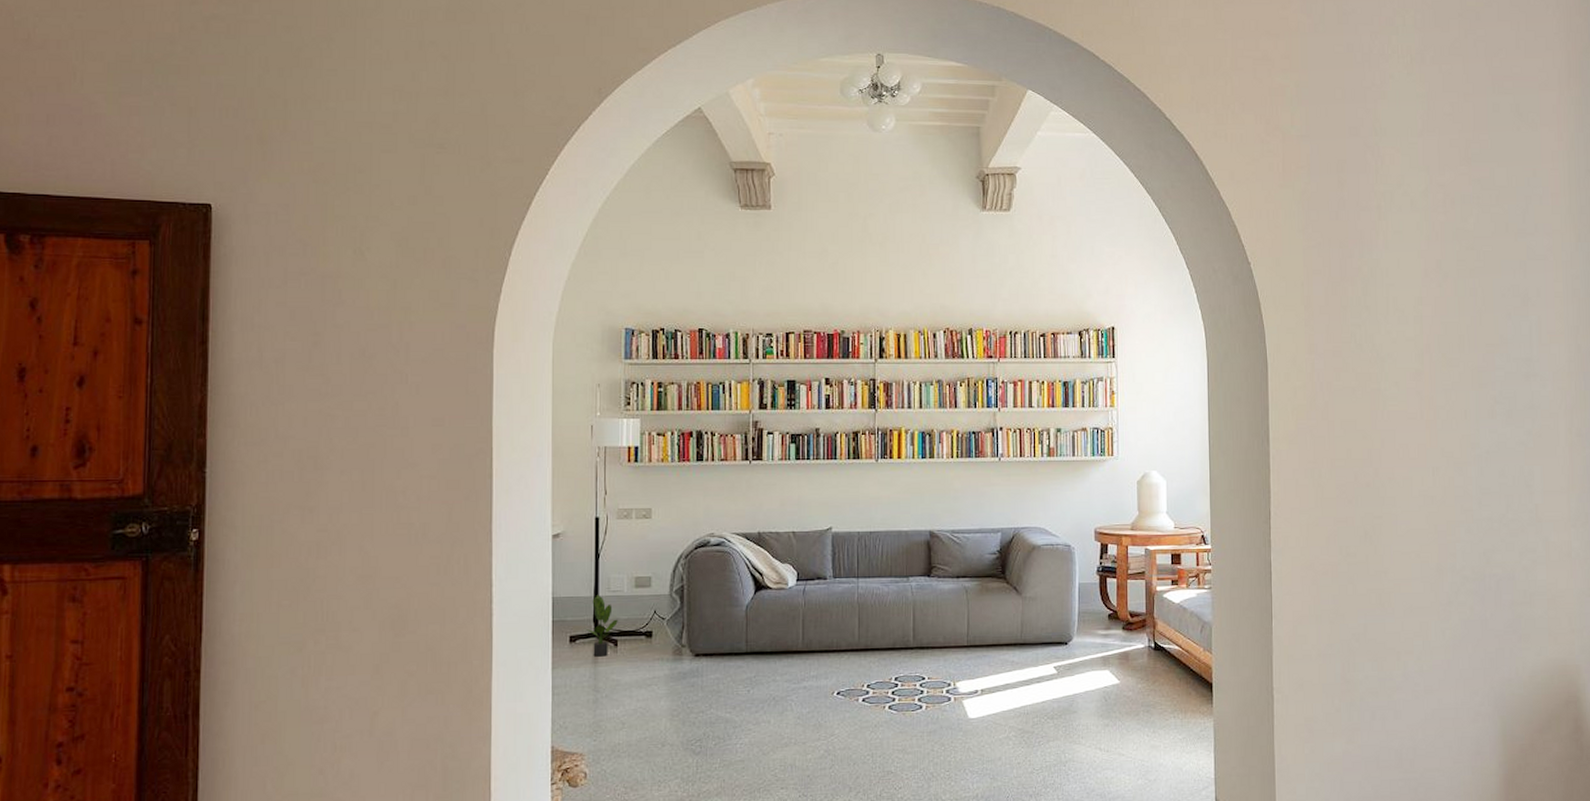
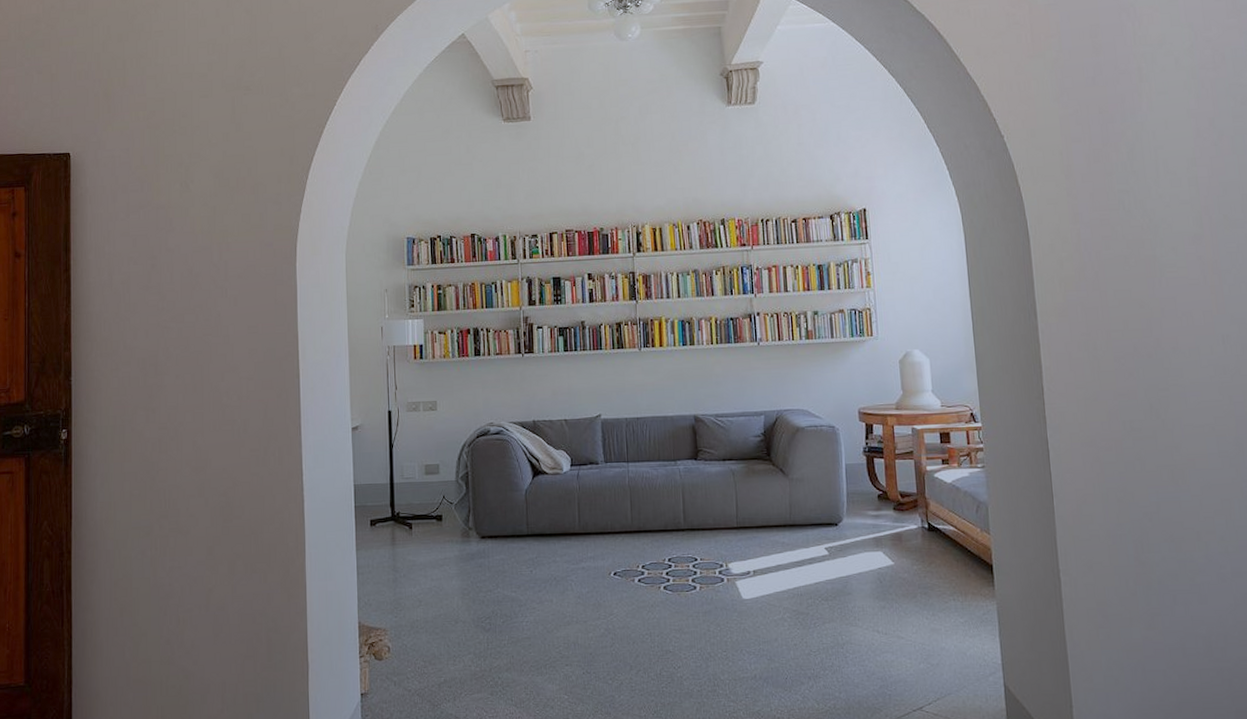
potted plant: present [586,595,618,657] -> none [385,482,412,539]

